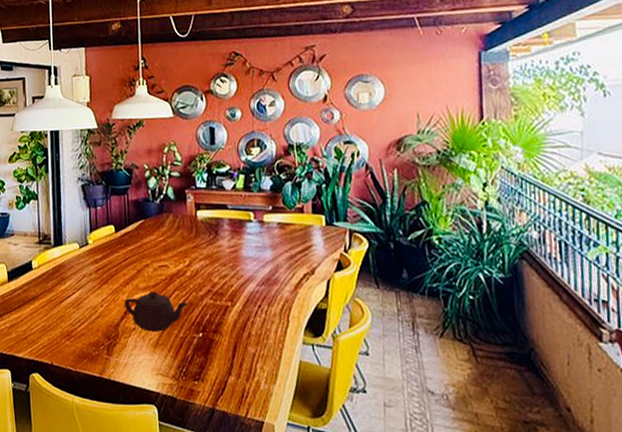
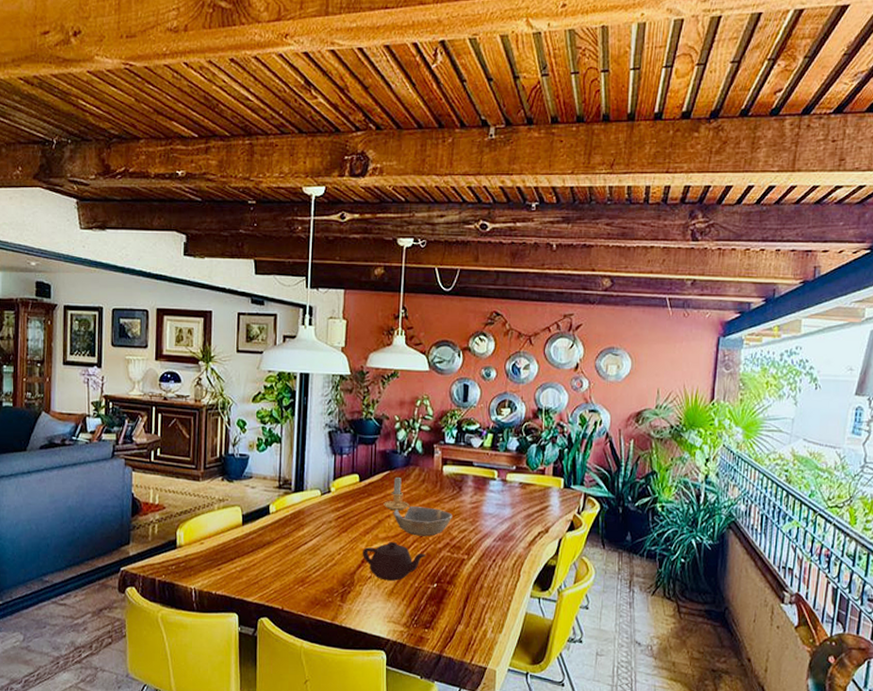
candle: none [141,225,167,260] -> present [383,476,410,511]
bowl: none [151,254,211,284] -> present [393,506,452,536]

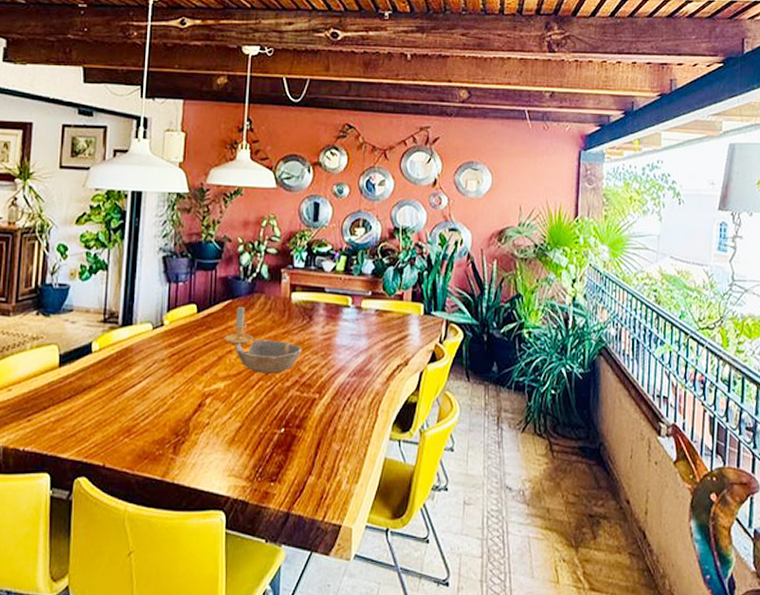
teapot: present [363,541,427,581] -> none [200,380,273,427]

